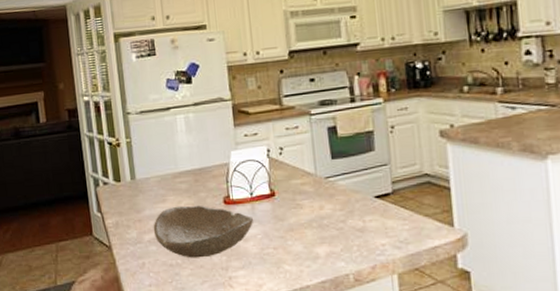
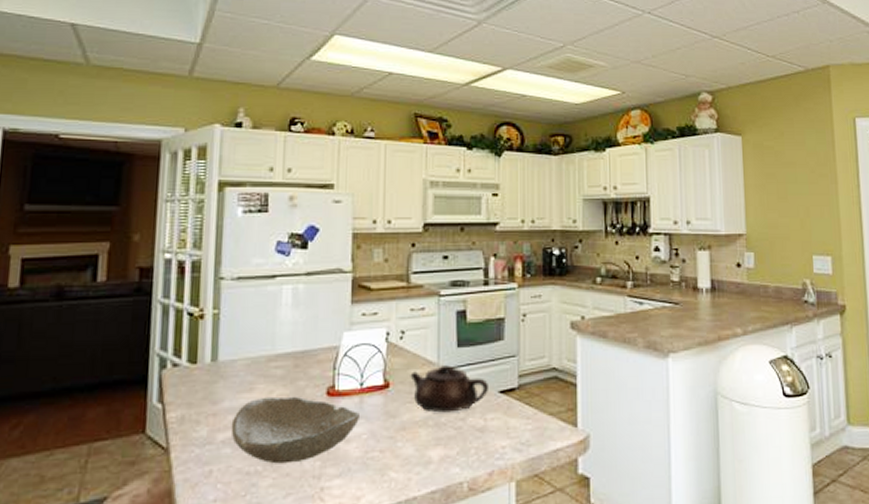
teapot: none [292,175,364,216] -> present [410,365,488,413]

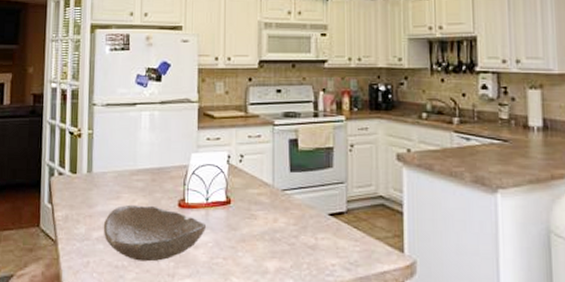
teapot: present [410,365,488,413] -> none [248,187,319,230]

